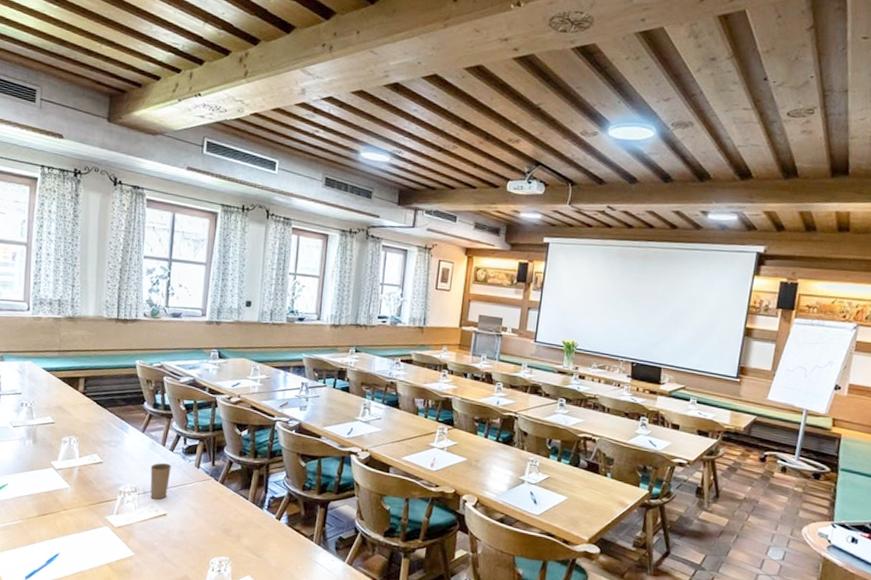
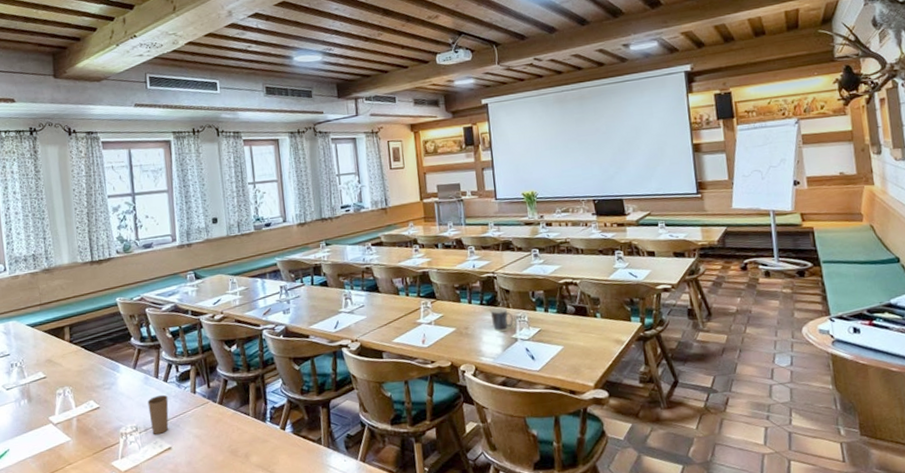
mug: none [503,447,525,472] -> present [490,307,513,333]

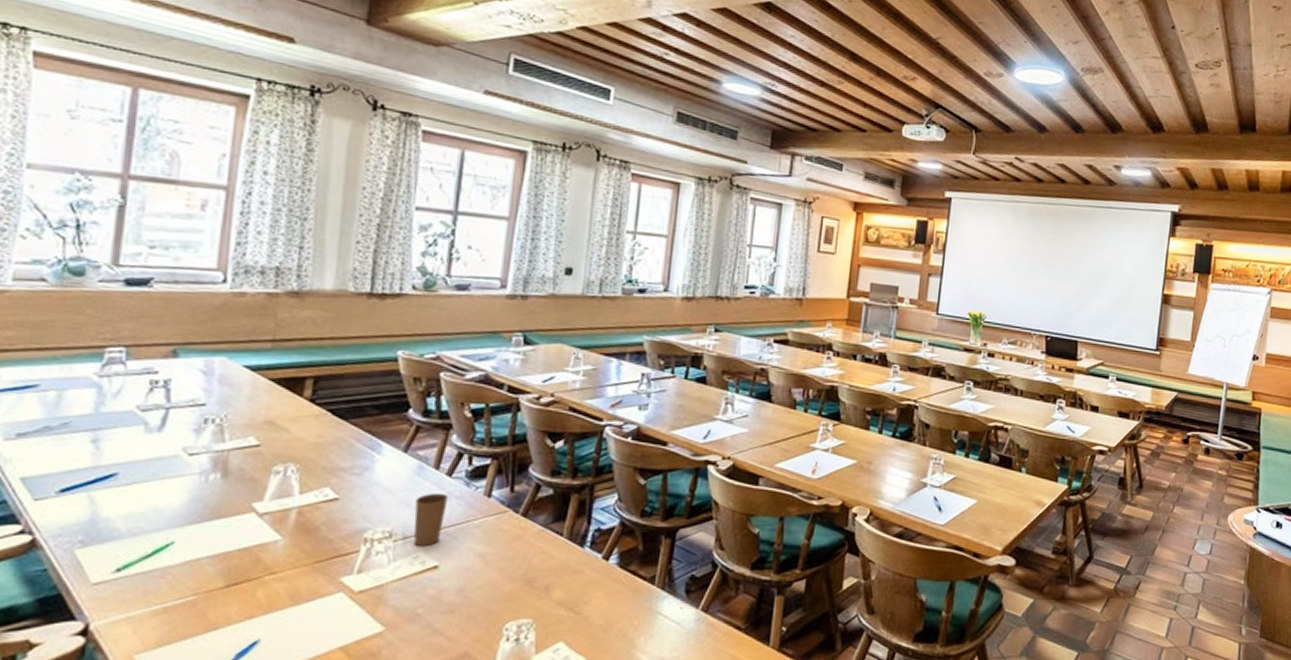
mug: present [490,307,513,333] -> none [901,443,927,474]

